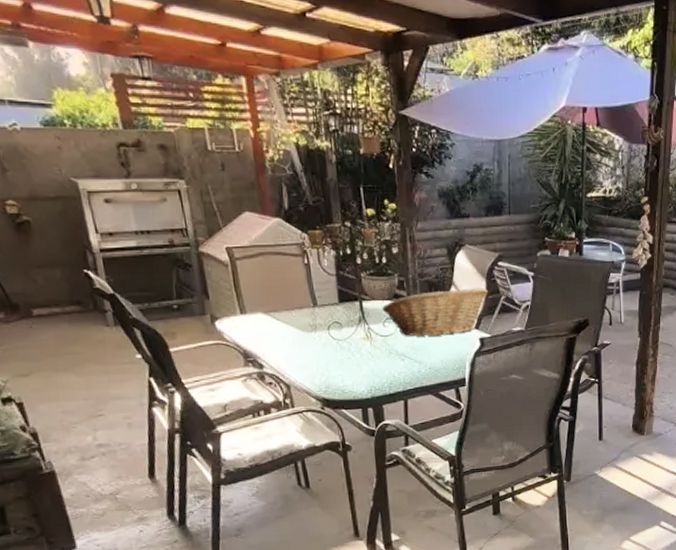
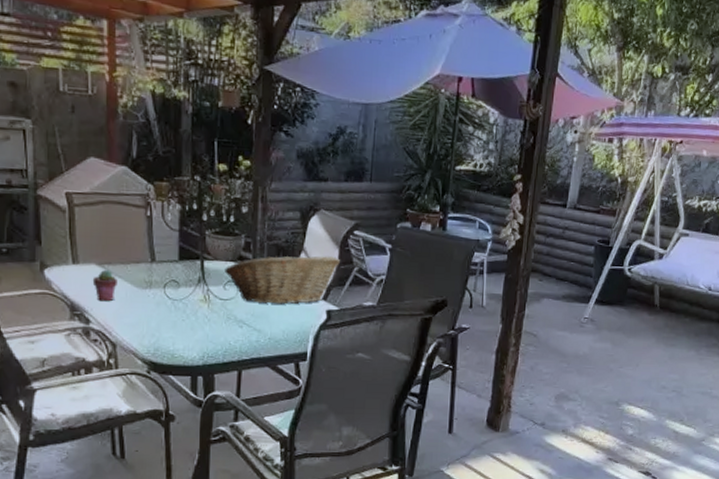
potted succulent: none [261,316,285,347] -> present [92,269,117,302]

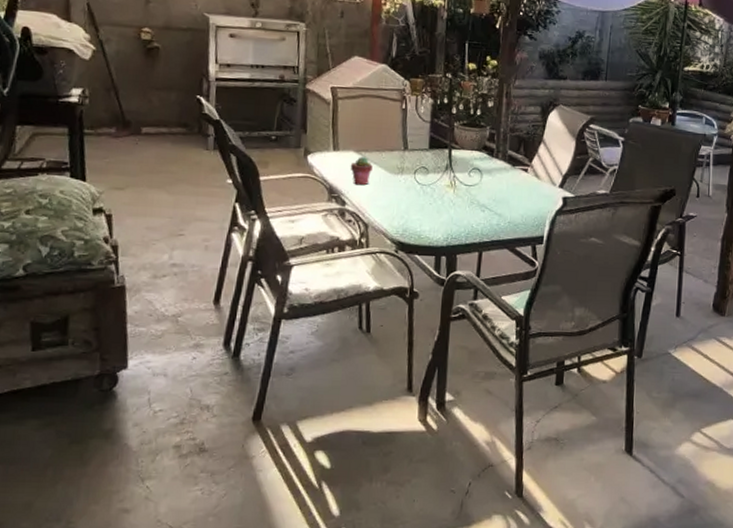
fruit basket: present [225,254,341,305] -> none [470,145,577,191]

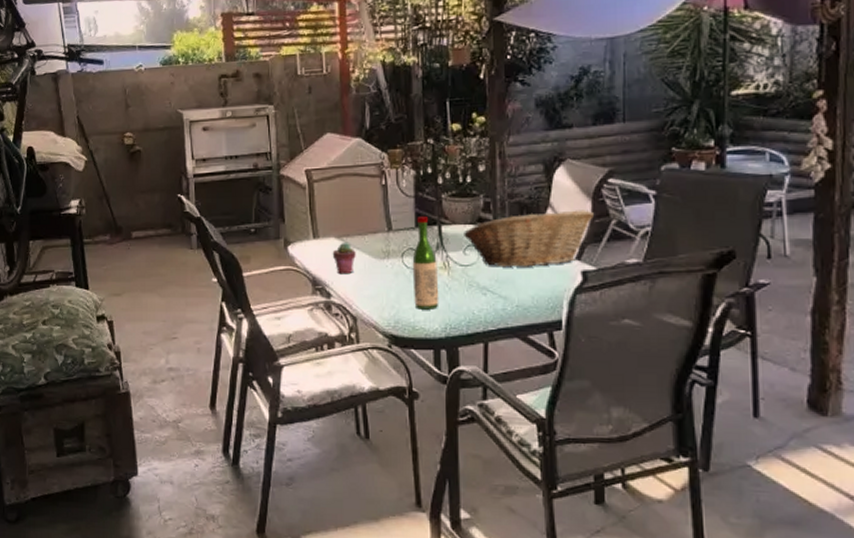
wine bottle: none [422,140,446,221] -> present [412,217,439,310]
fruit basket: none [470,145,577,191] -> present [464,210,595,268]

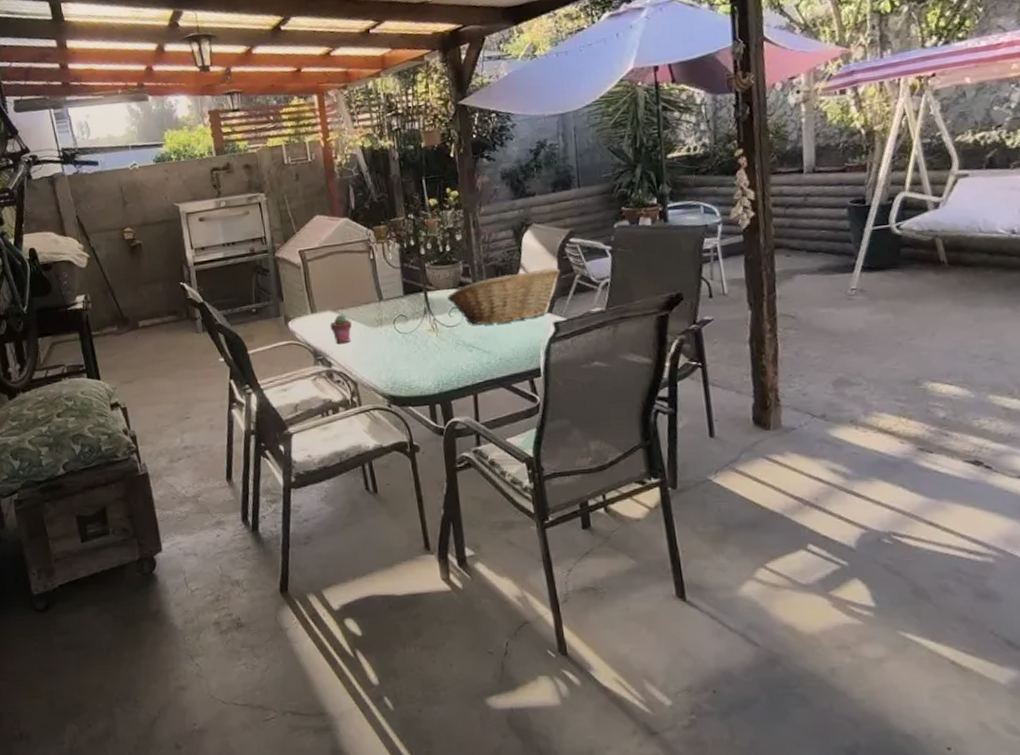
wine bottle: present [412,217,439,310] -> none [403,285,431,370]

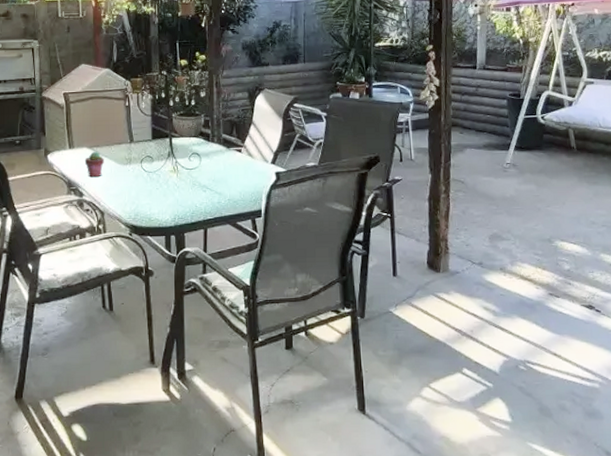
fruit basket: present [447,267,561,325] -> none [189,126,285,170]

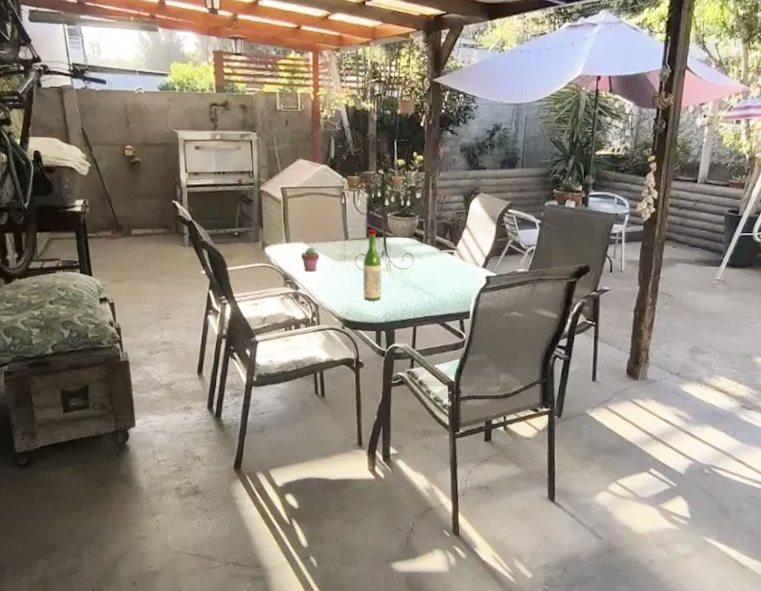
wine bottle: none [149,131,170,204] -> present [362,230,382,301]

